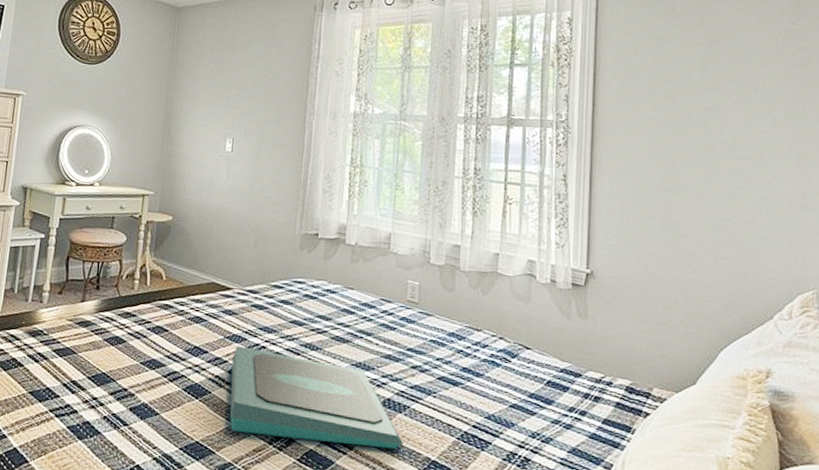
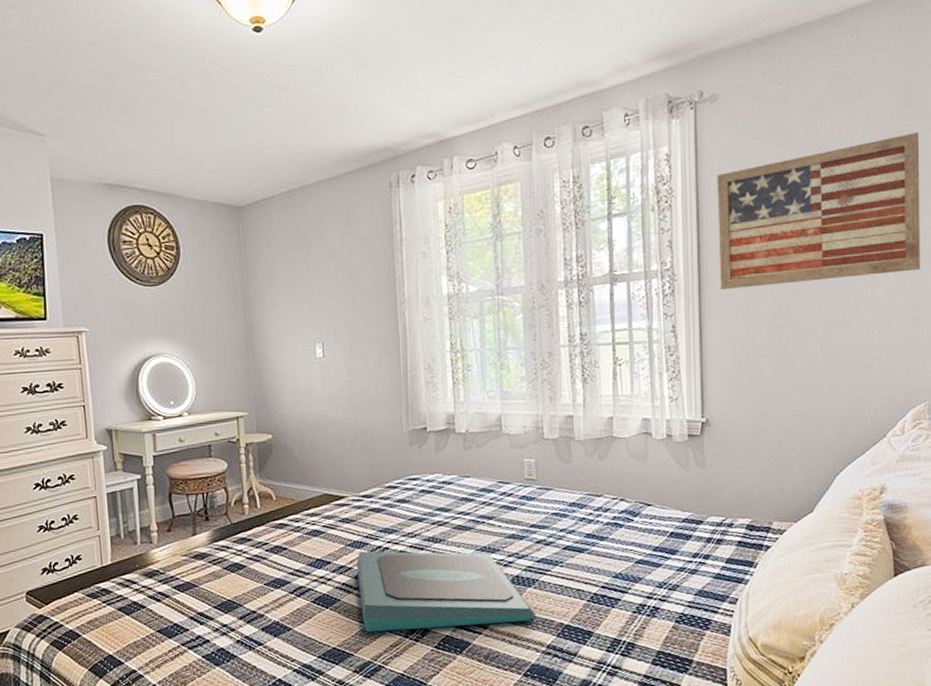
wall art: none [612,32,809,160] -> present [717,132,920,290]

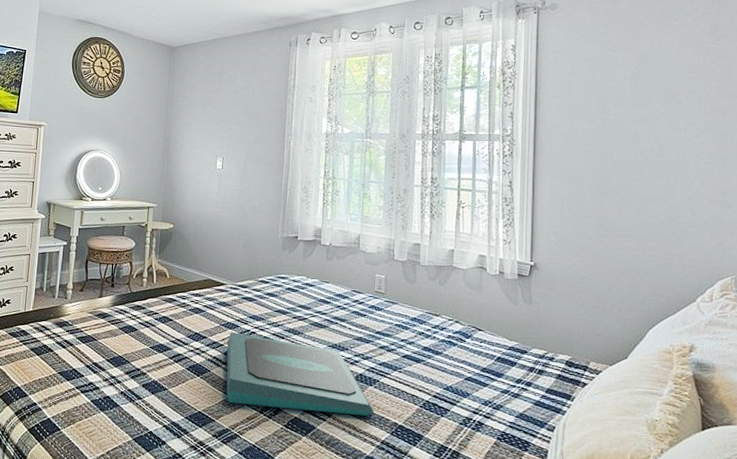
wall art: present [717,132,920,290] -> none [552,51,728,163]

